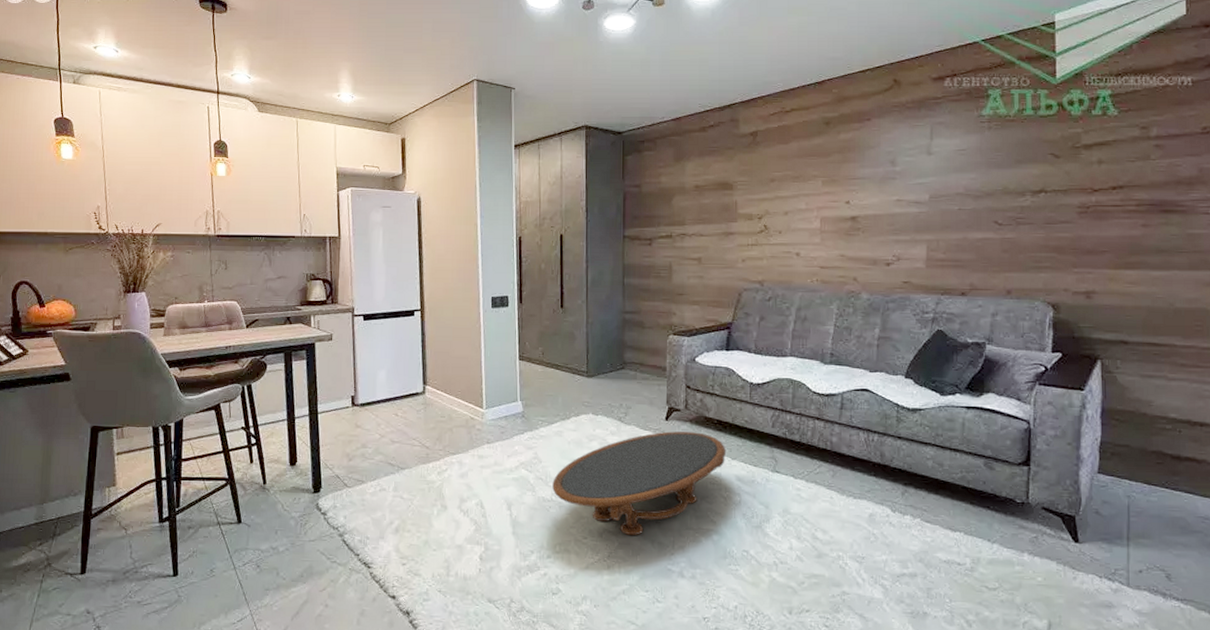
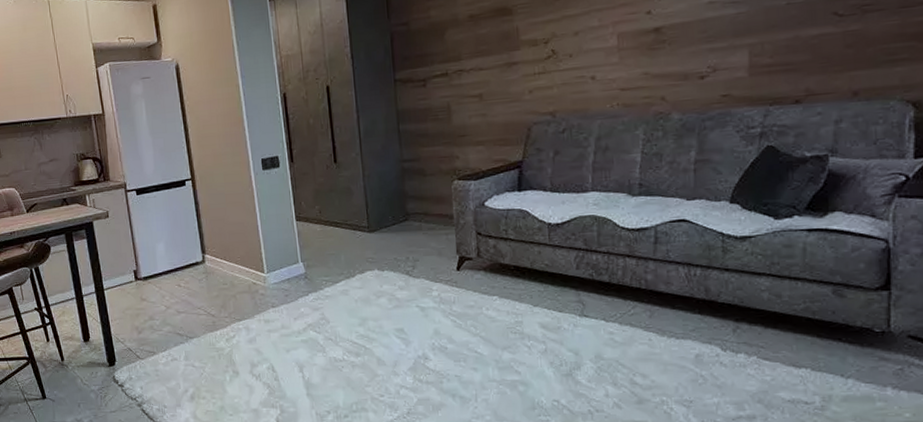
coffee table: present [552,431,727,536] -> none [343,280,527,392]

